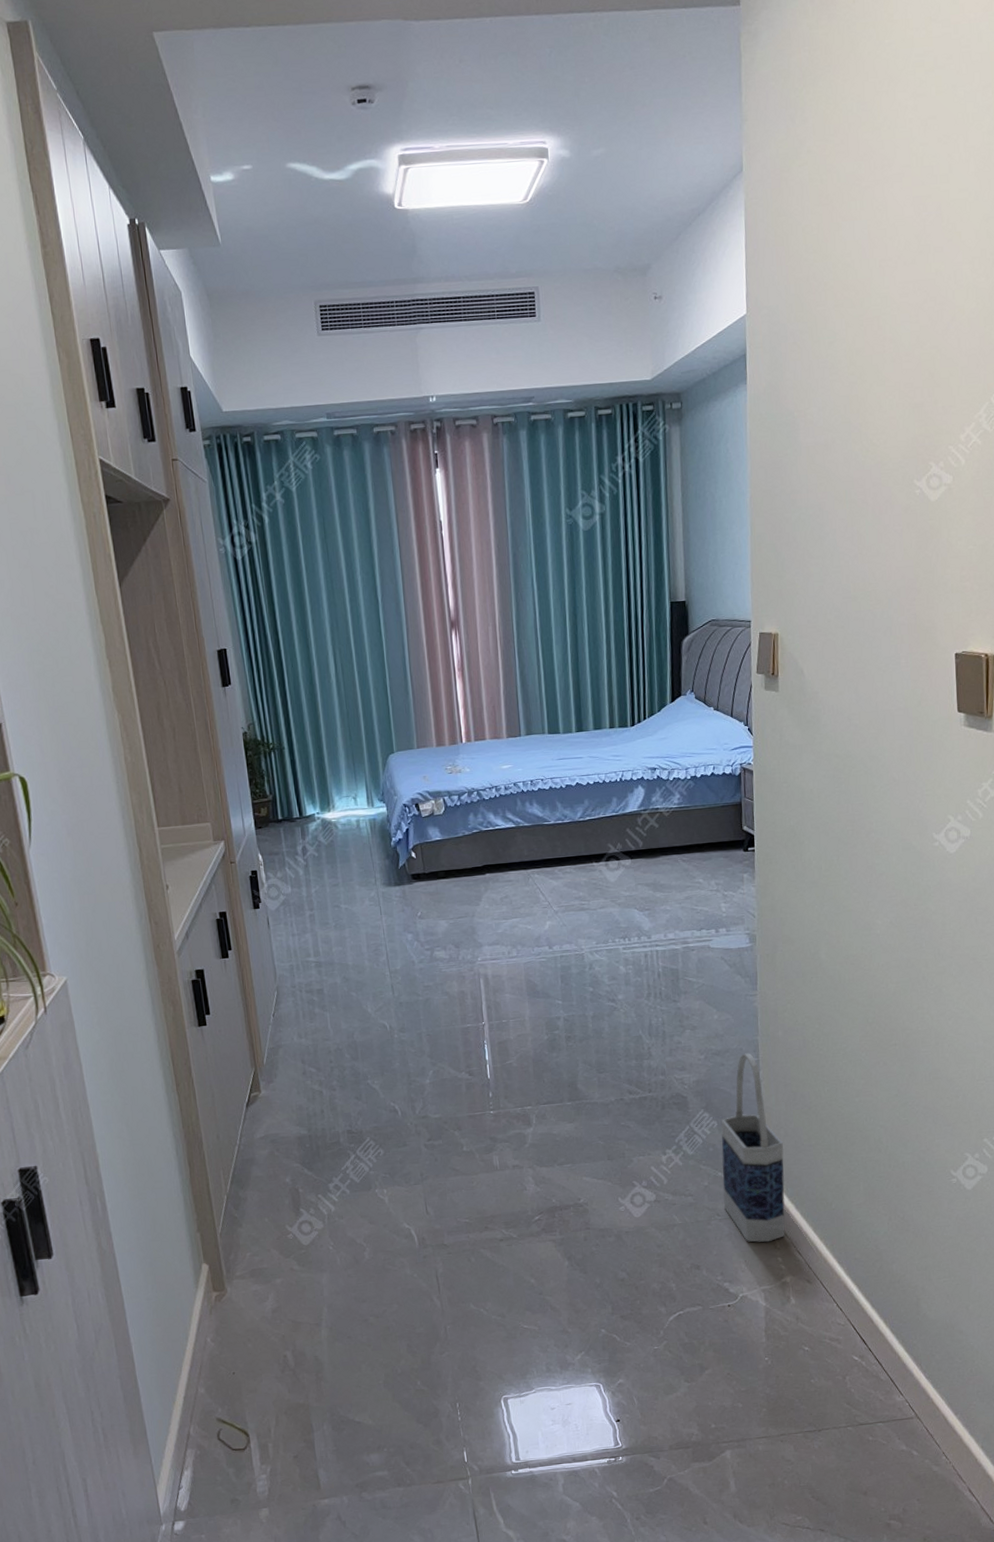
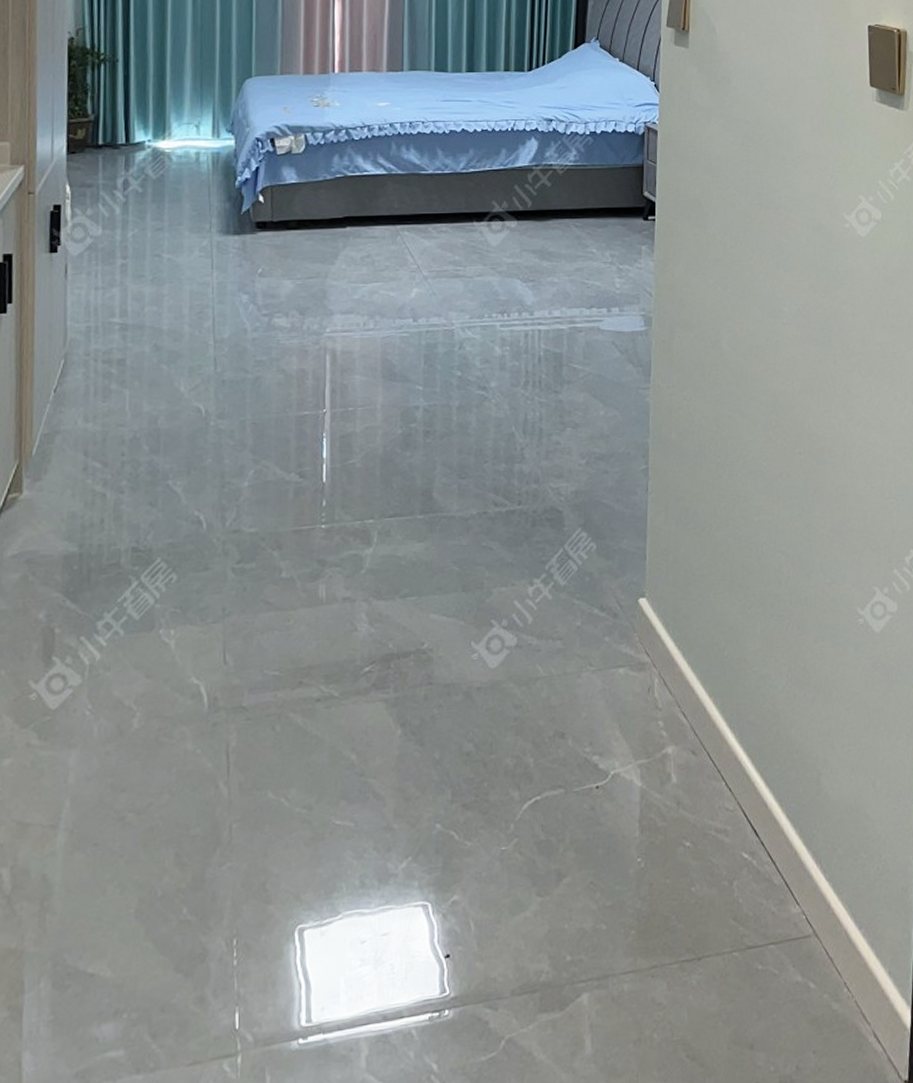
bag: present [721,1053,785,1243] -> none [597,458,672,701]

